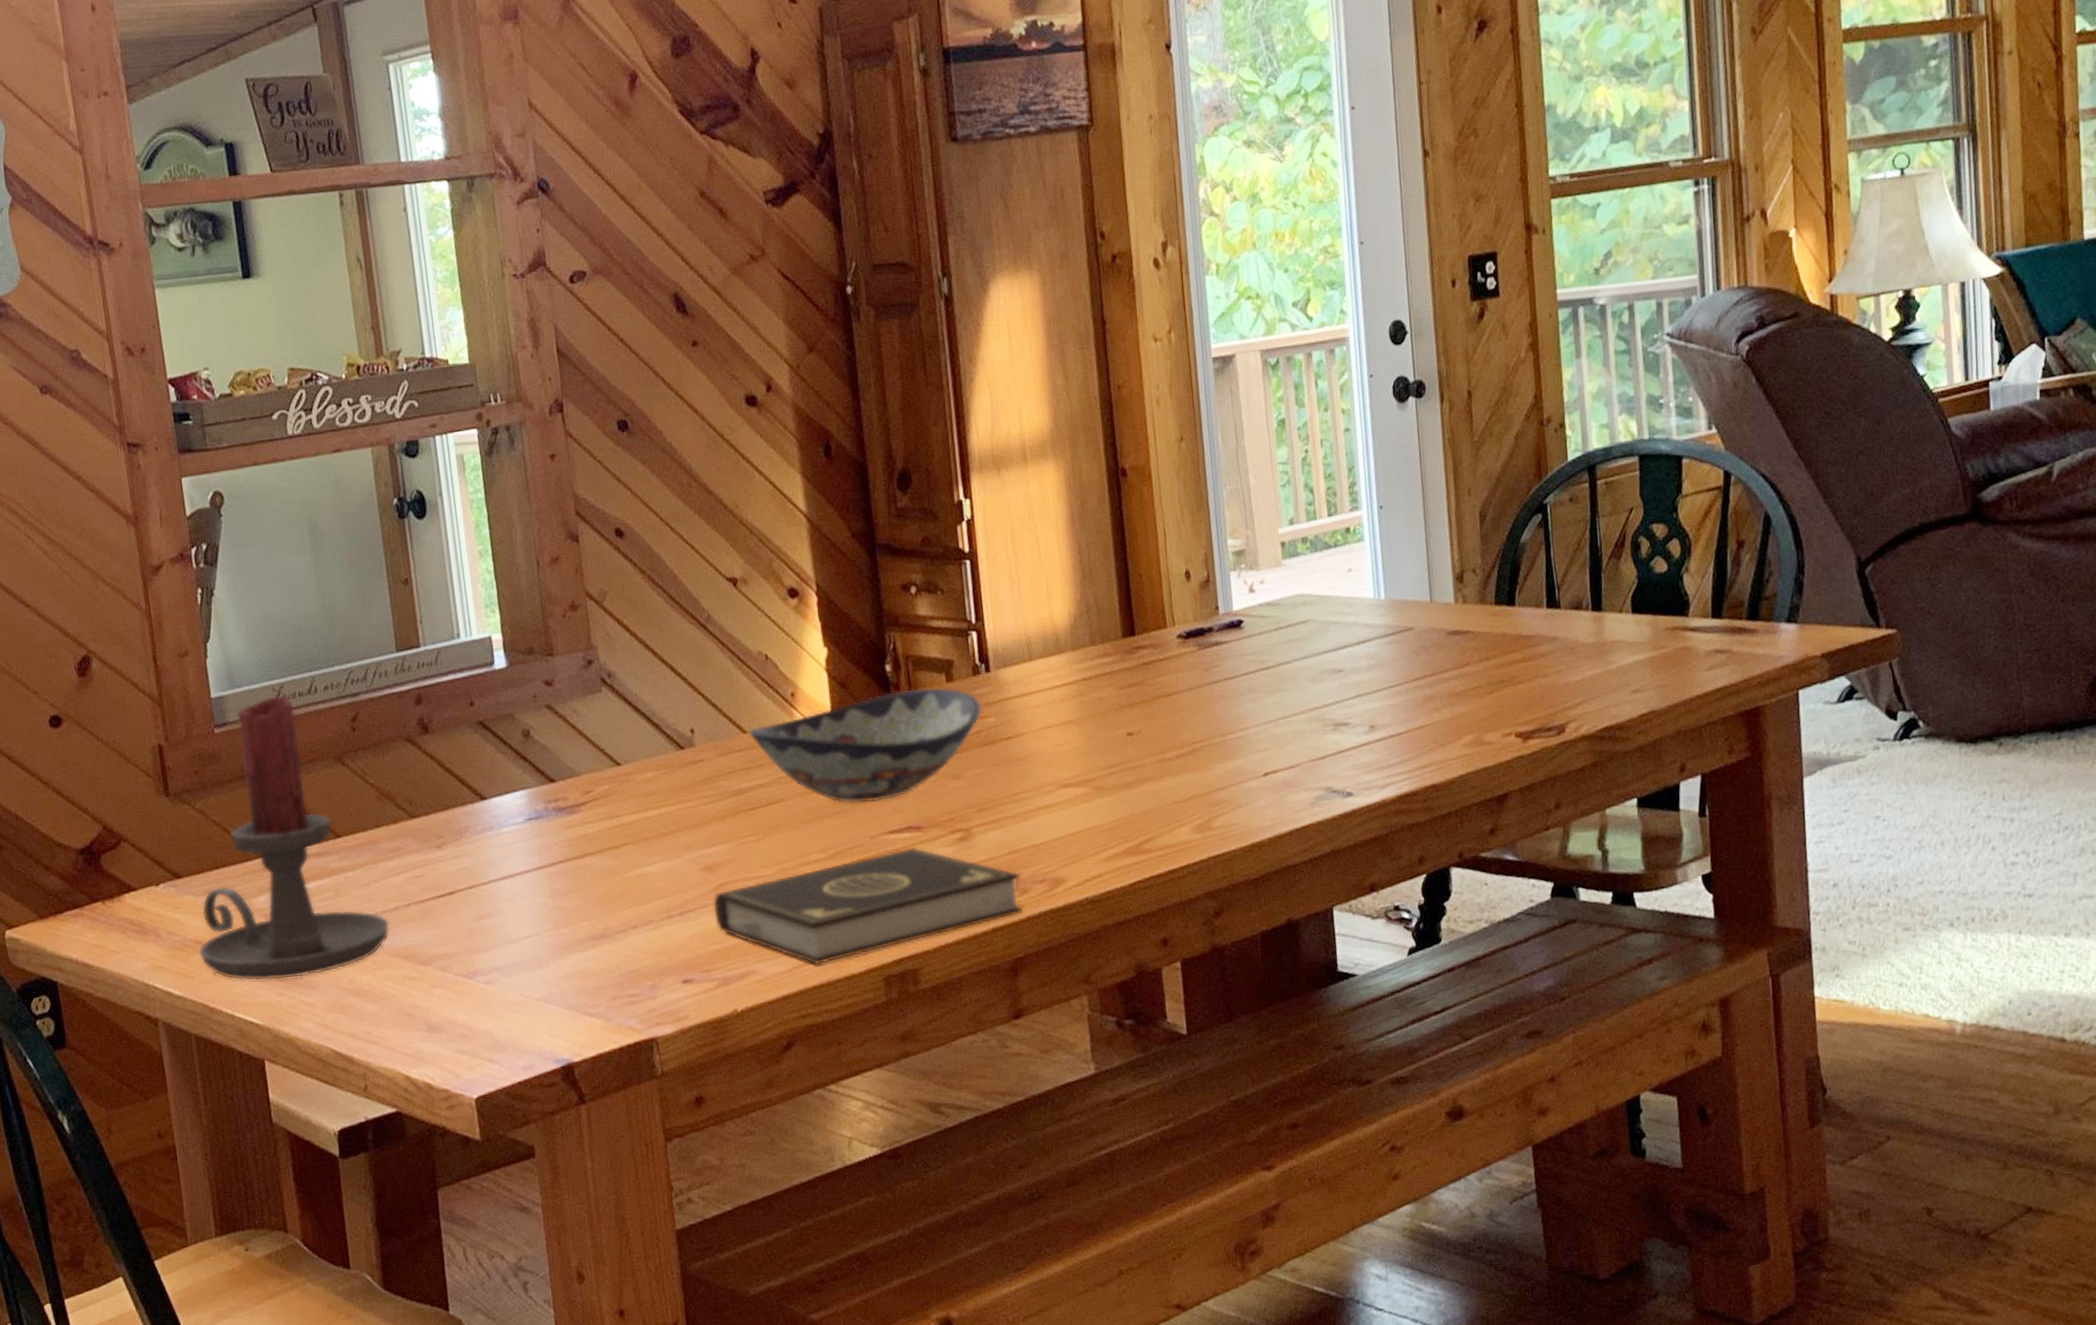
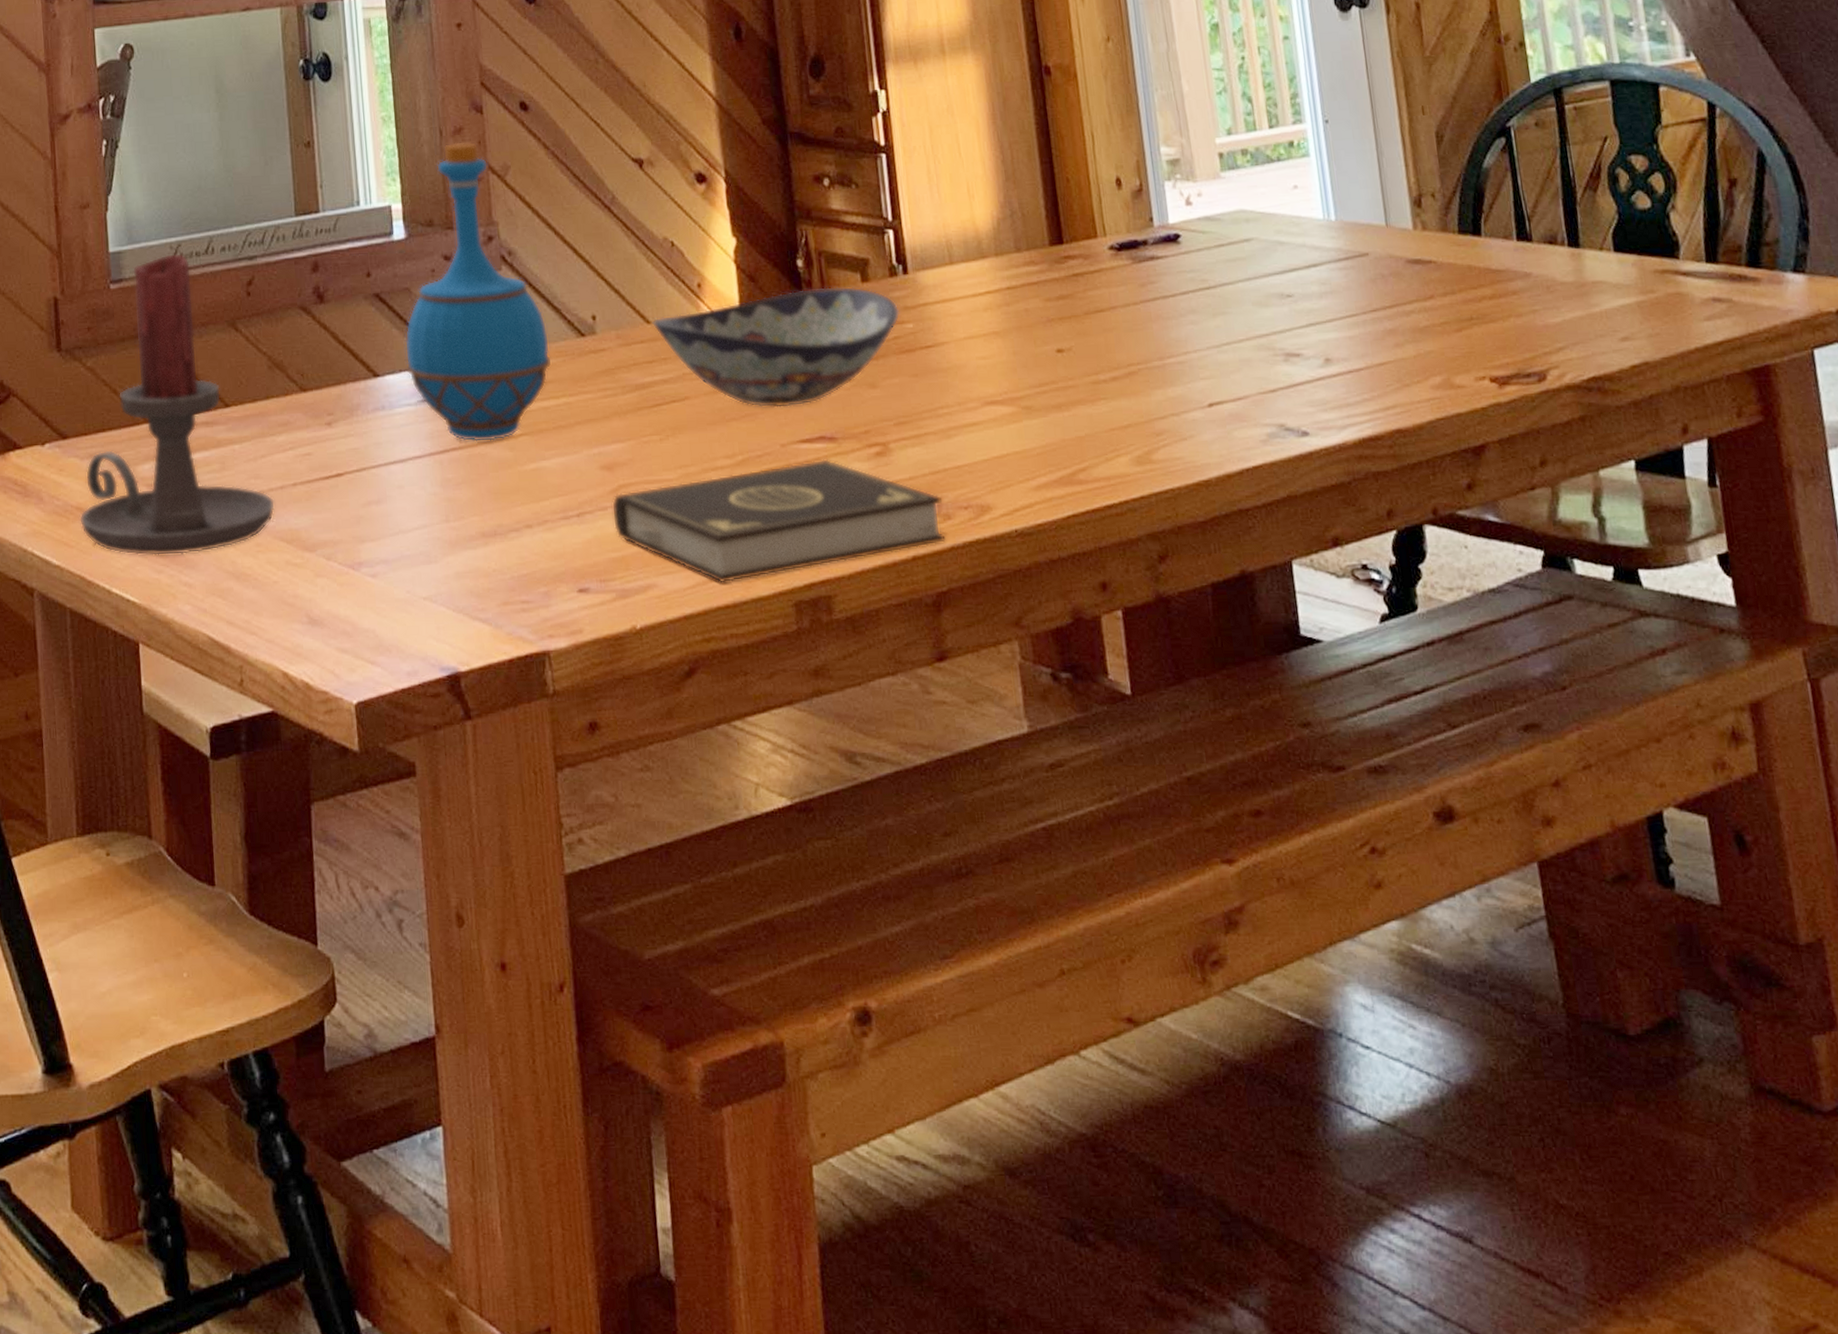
bottle: none [509,570,652,854] -> present [404,141,551,442]

